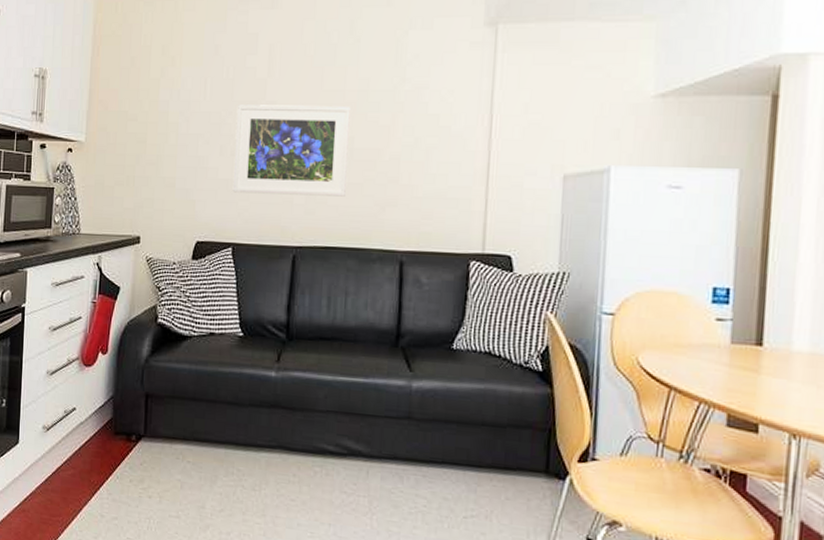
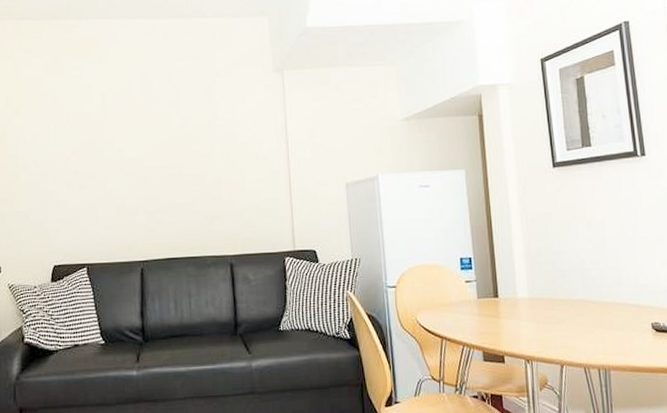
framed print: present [232,105,351,197] -> none [79,141,180,220]

